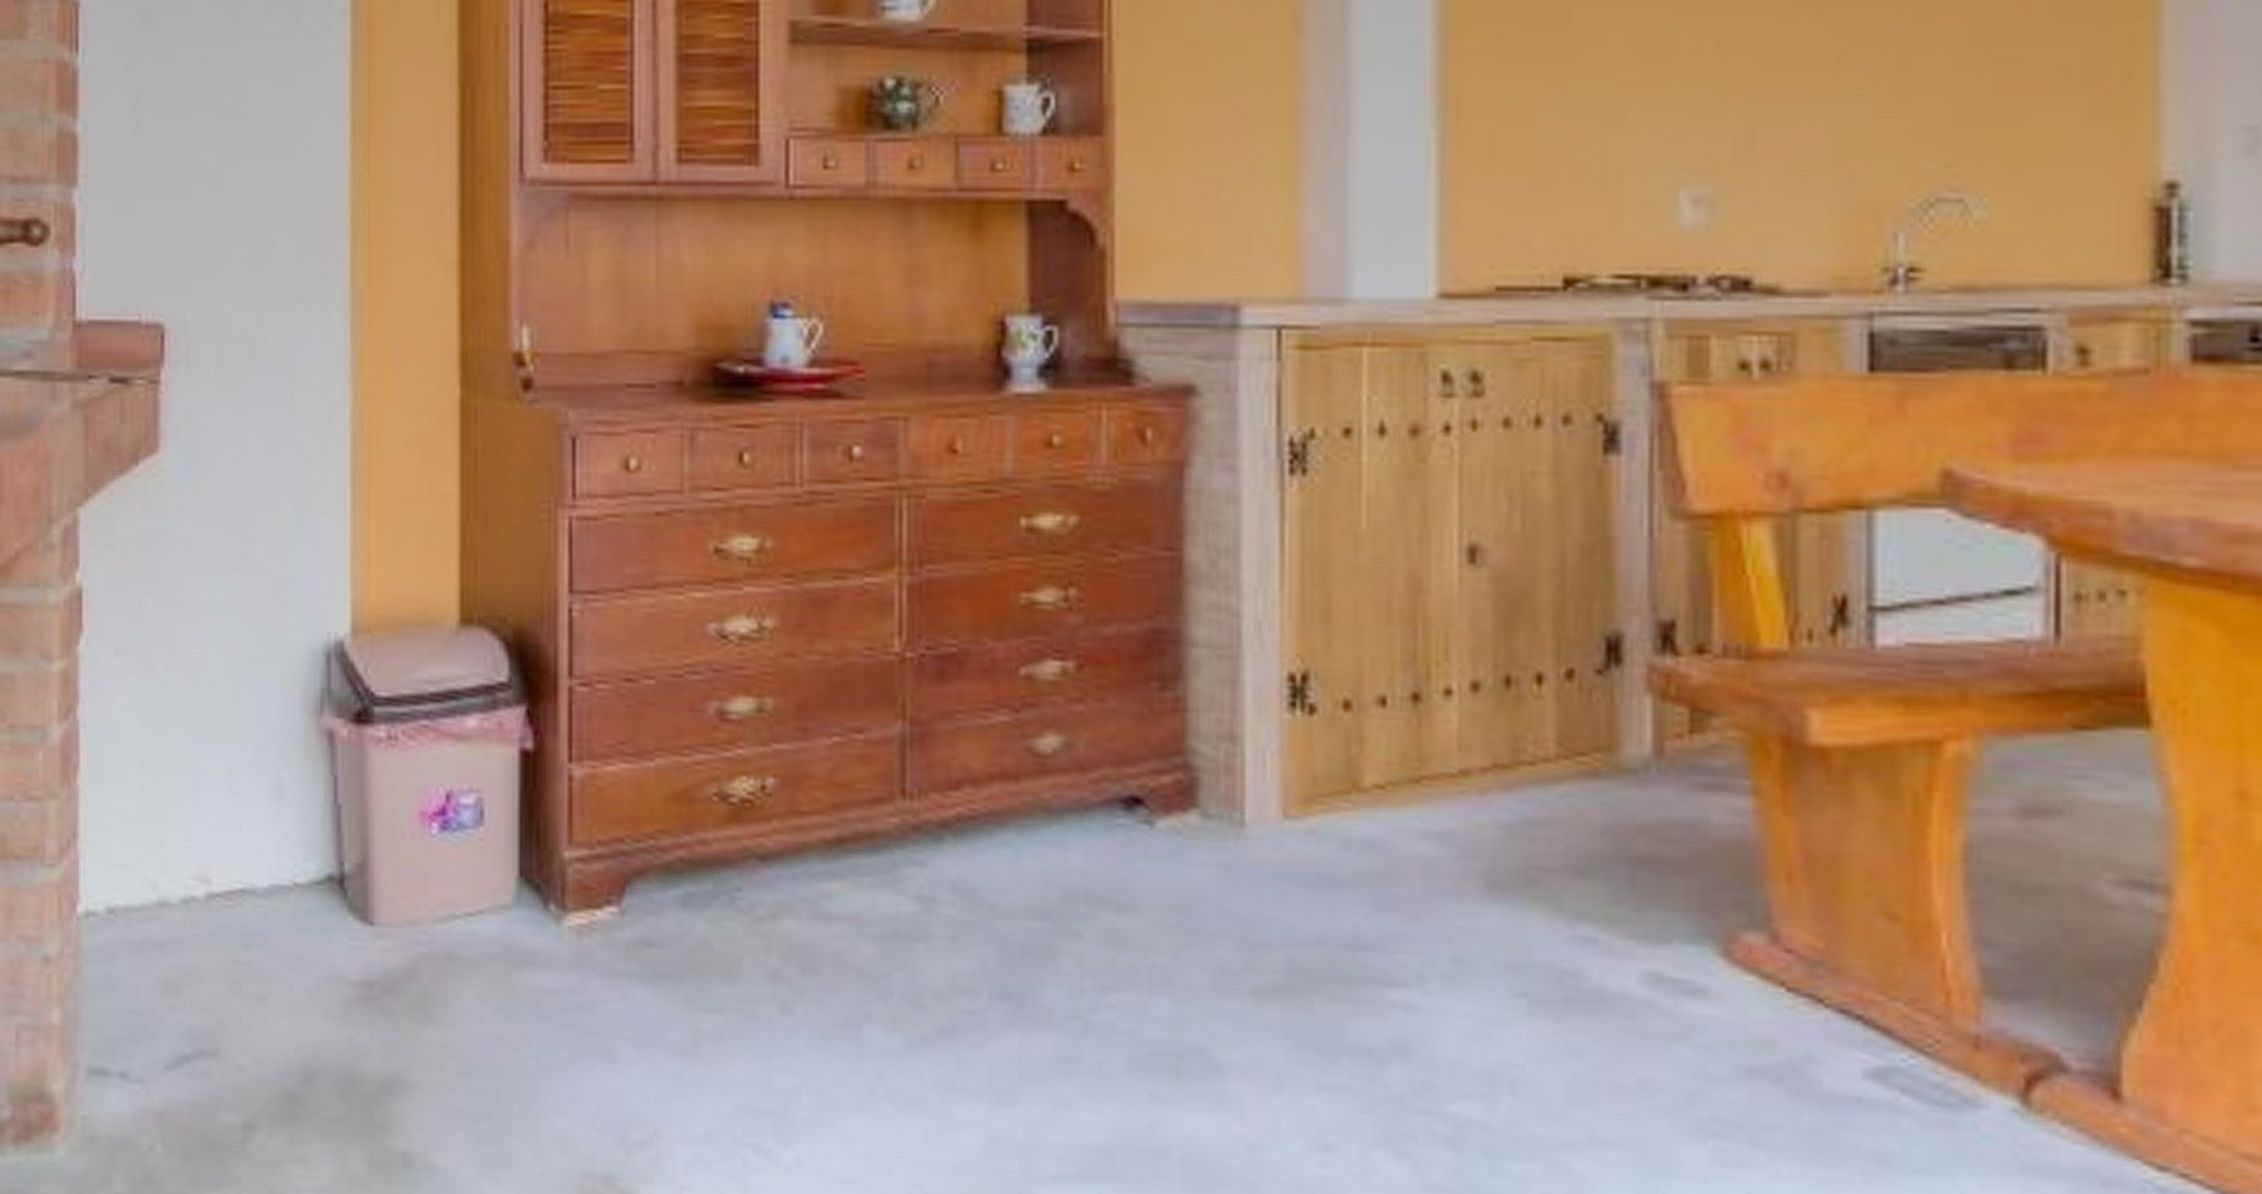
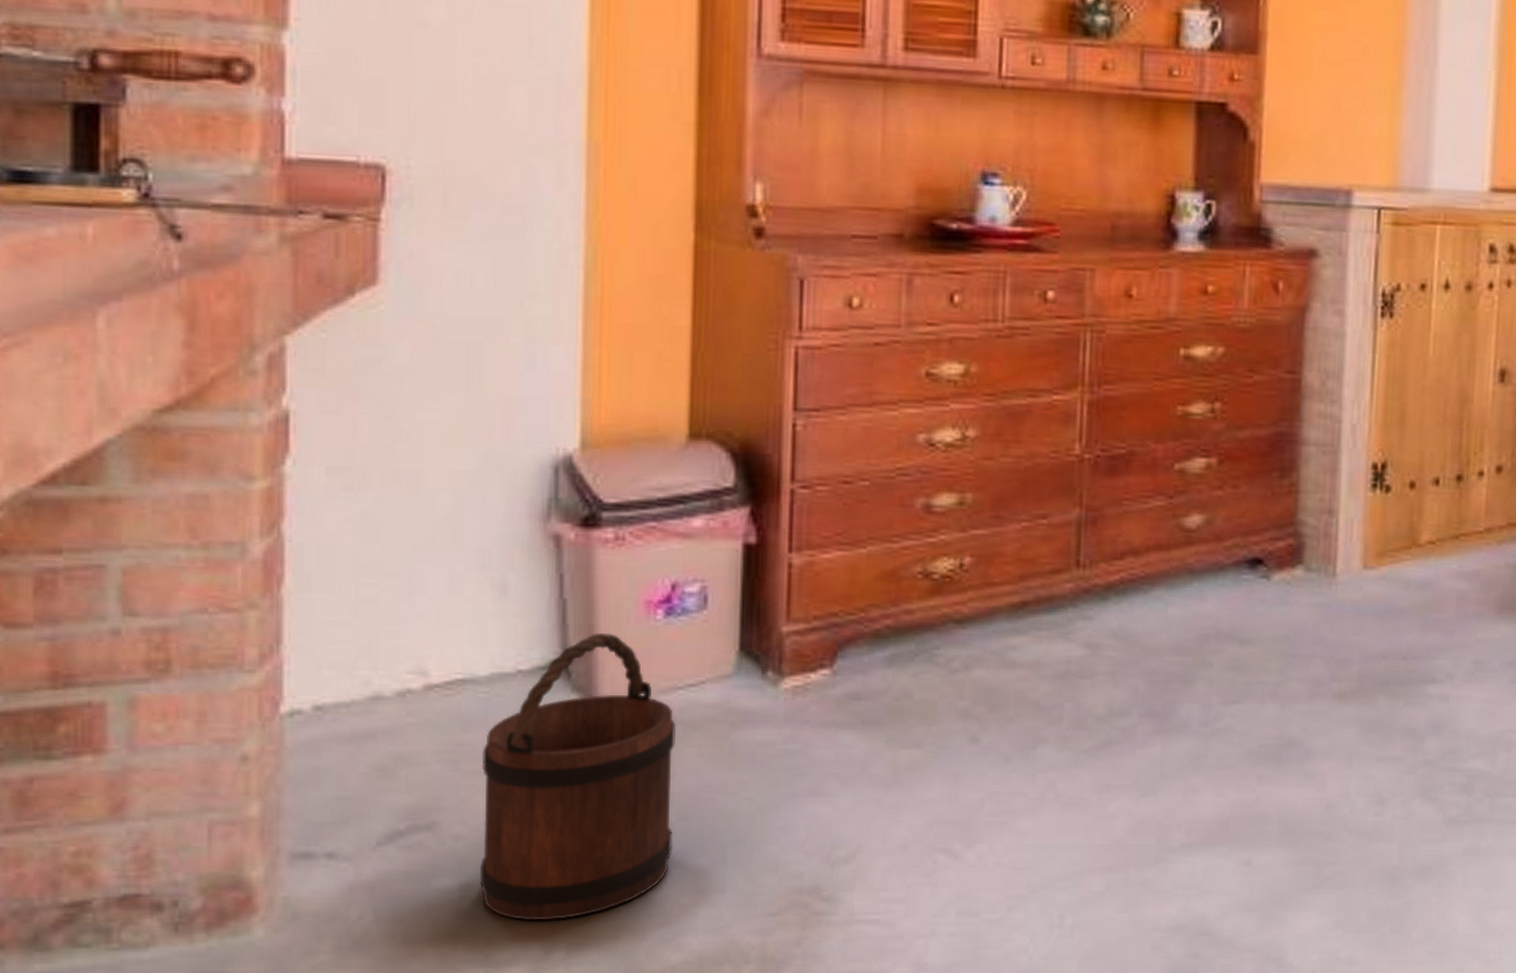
bucket: none [263,845,454,1178] -> present [480,632,676,921]

